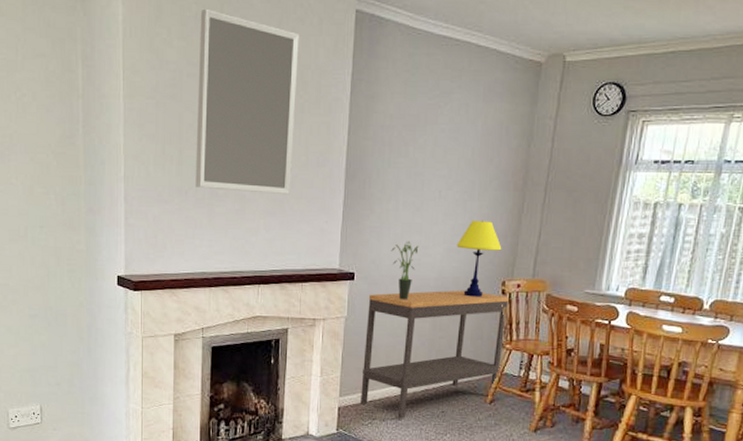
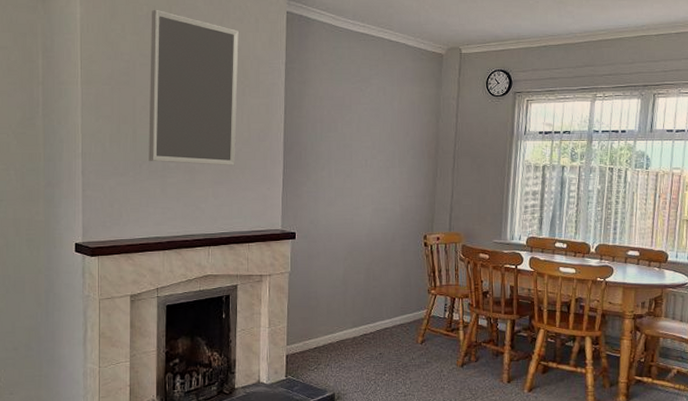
console table: present [360,290,509,418] -> none [306,244,431,362]
potted plant: present [391,241,419,300] -> none [327,203,351,255]
table lamp: present [456,221,502,297] -> none [383,184,422,250]

